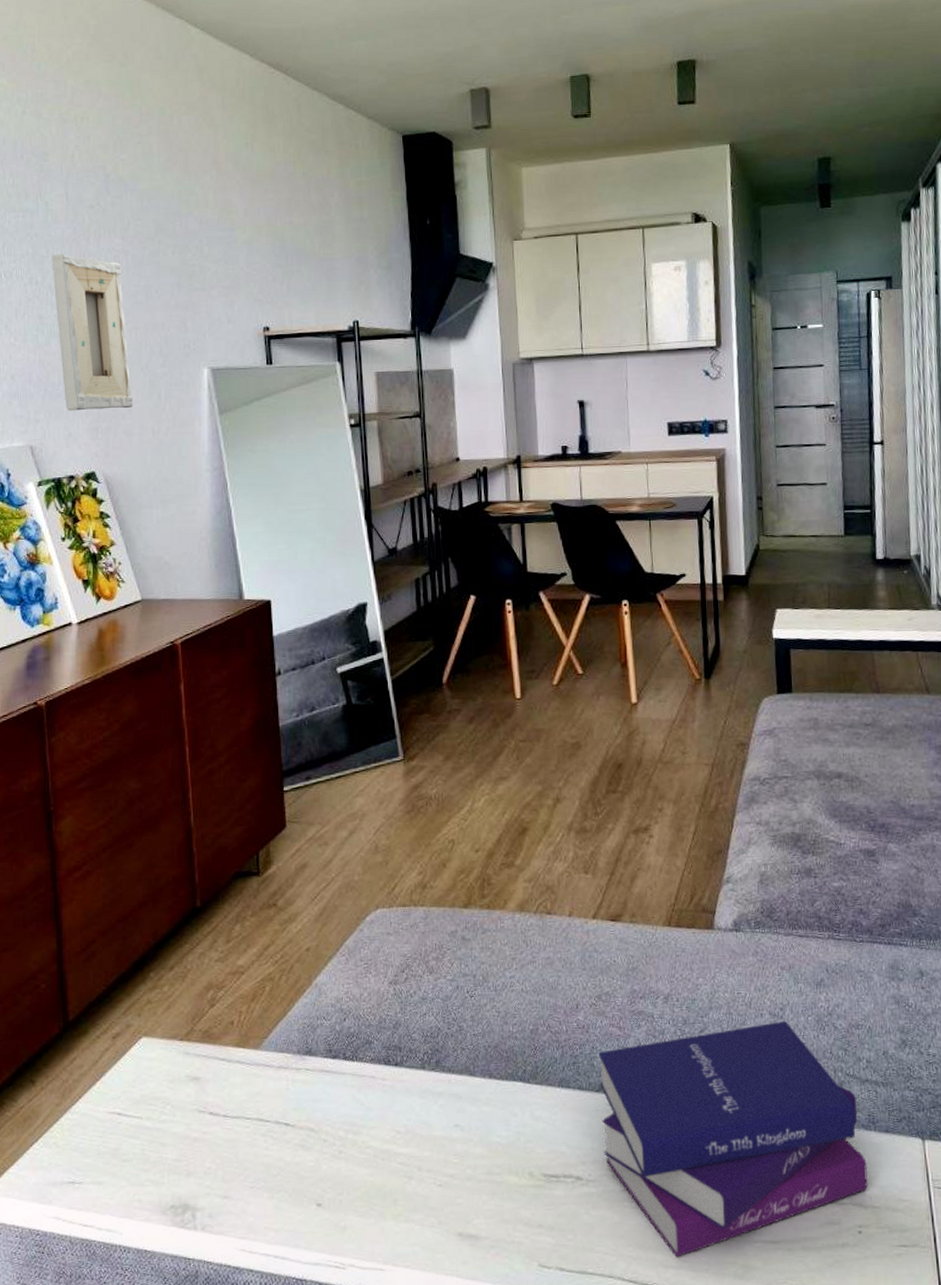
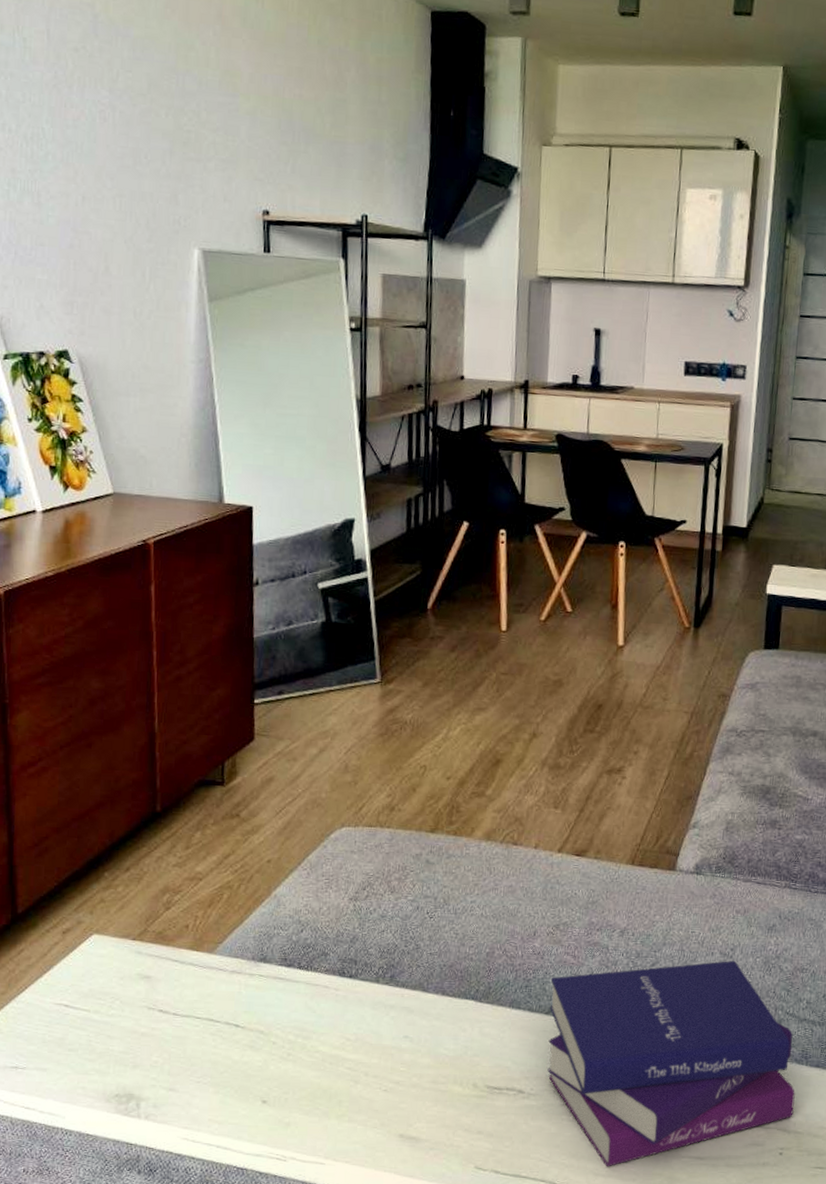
wall sculpture: present [52,254,134,411] -> none [28,100,115,284]

